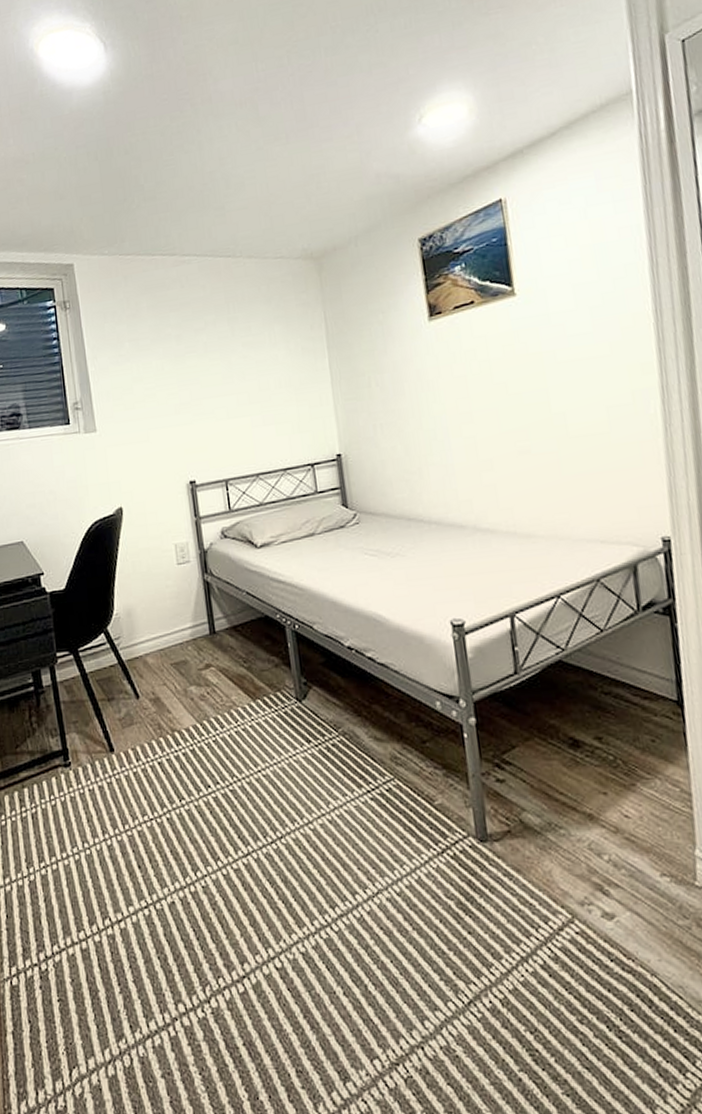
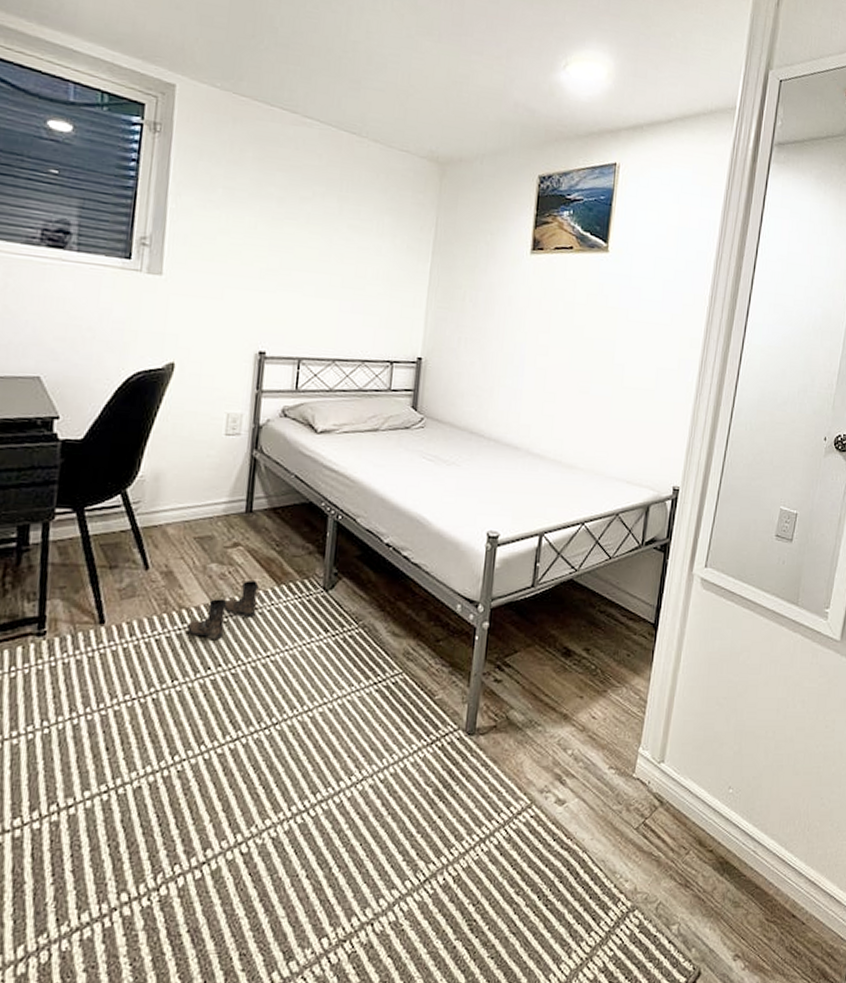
boots: none [181,699,240,760] -> present [186,580,259,641]

